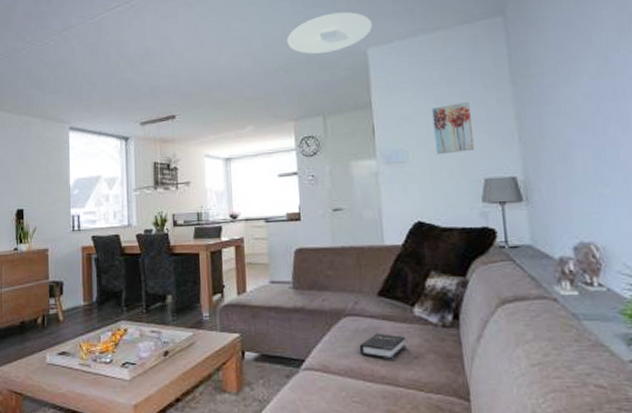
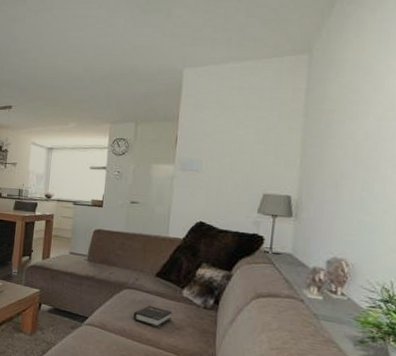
ceiling light: present [287,12,372,54] -> none [115,33,192,68]
wall art: present [432,102,475,155] -> none [226,126,263,169]

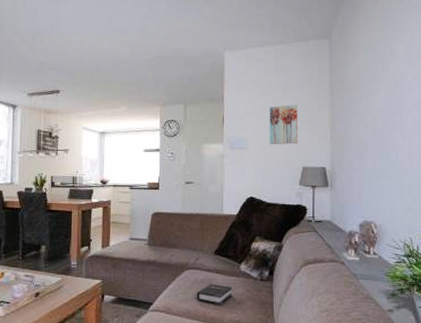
wall art: none [226,126,263,169] -> present [269,105,298,145]

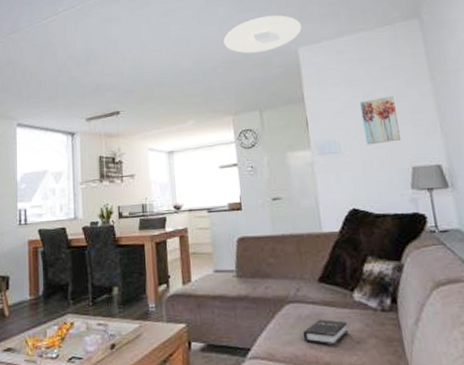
ceiling light: none [160,18,230,51] -> present [223,15,302,54]

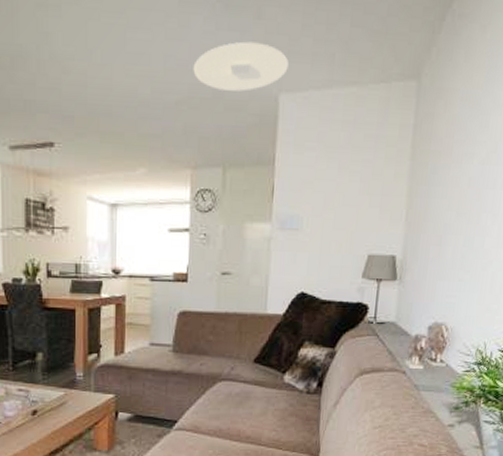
hardback book: present [302,319,349,346] -> none [229,398,274,422]
wall art: present [360,96,402,145] -> none [329,172,369,226]

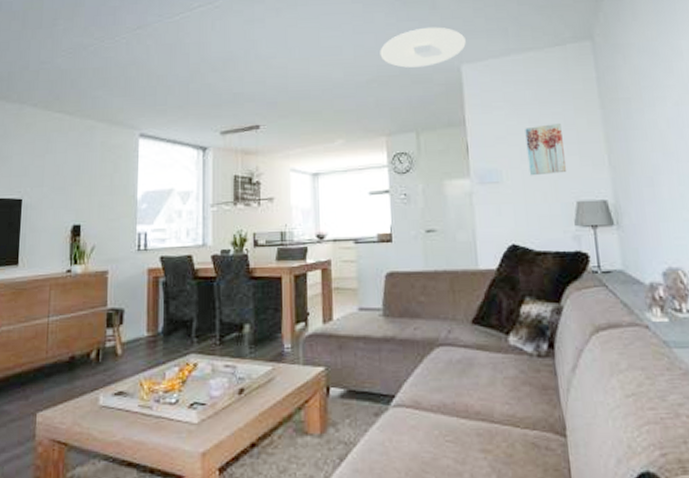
wall art: none [329,172,369,226] -> present [525,124,567,176]

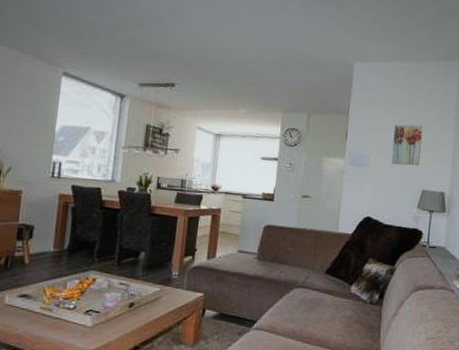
ceiling light: present [380,27,466,68] -> none [288,23,362,59]

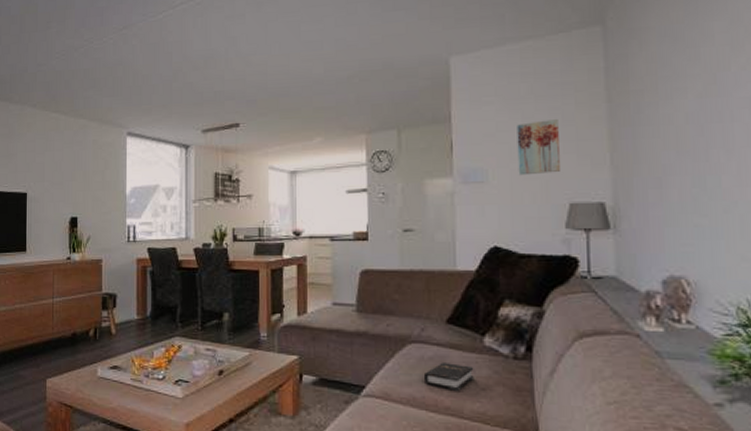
hardback book: none [302,304,341,327] -> present [423,362,474,391]

